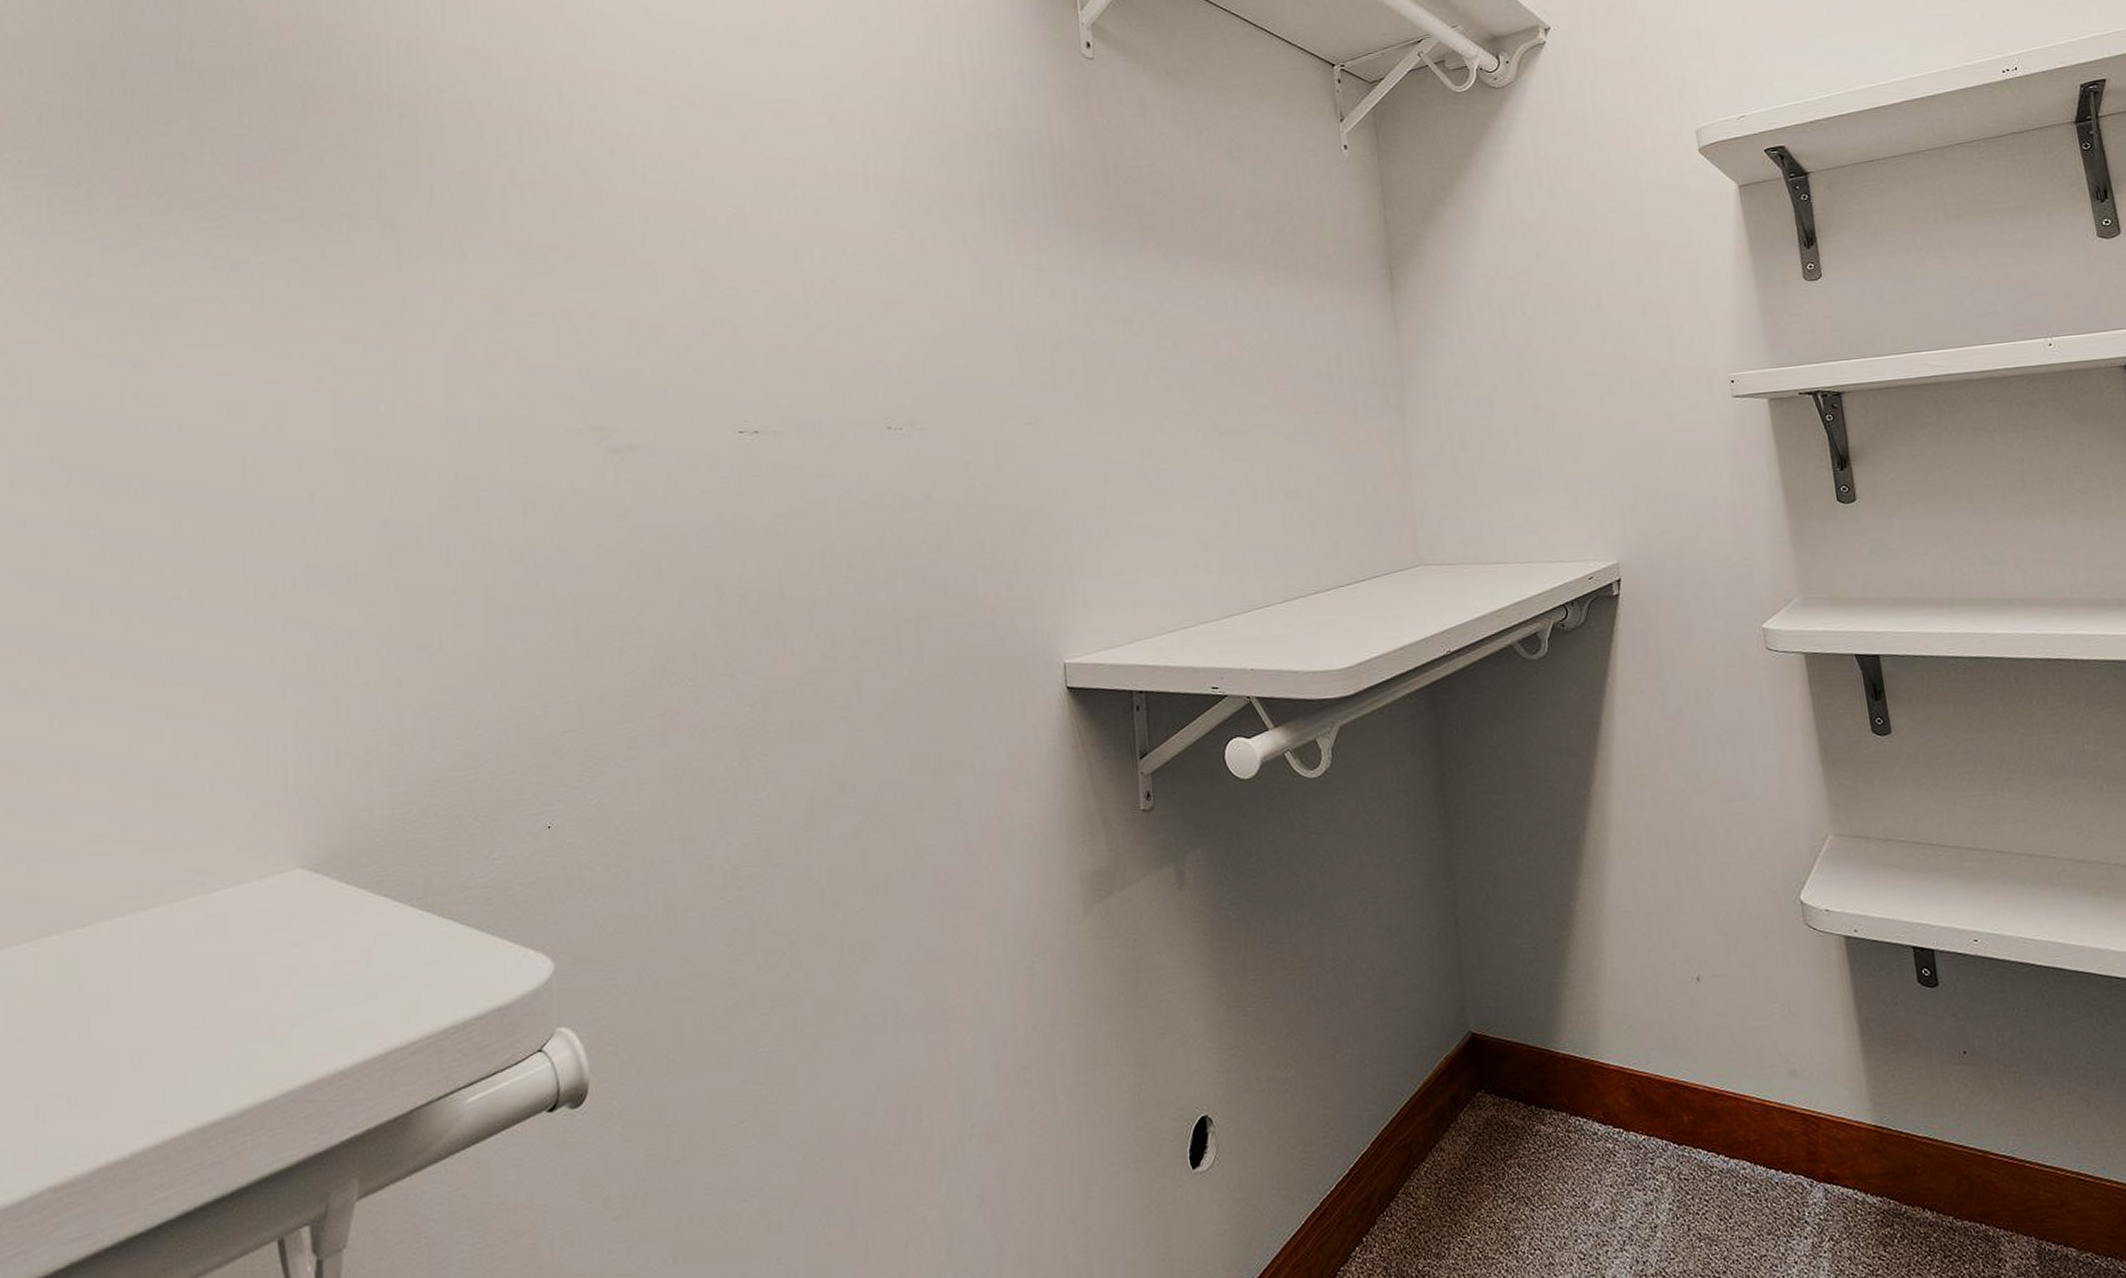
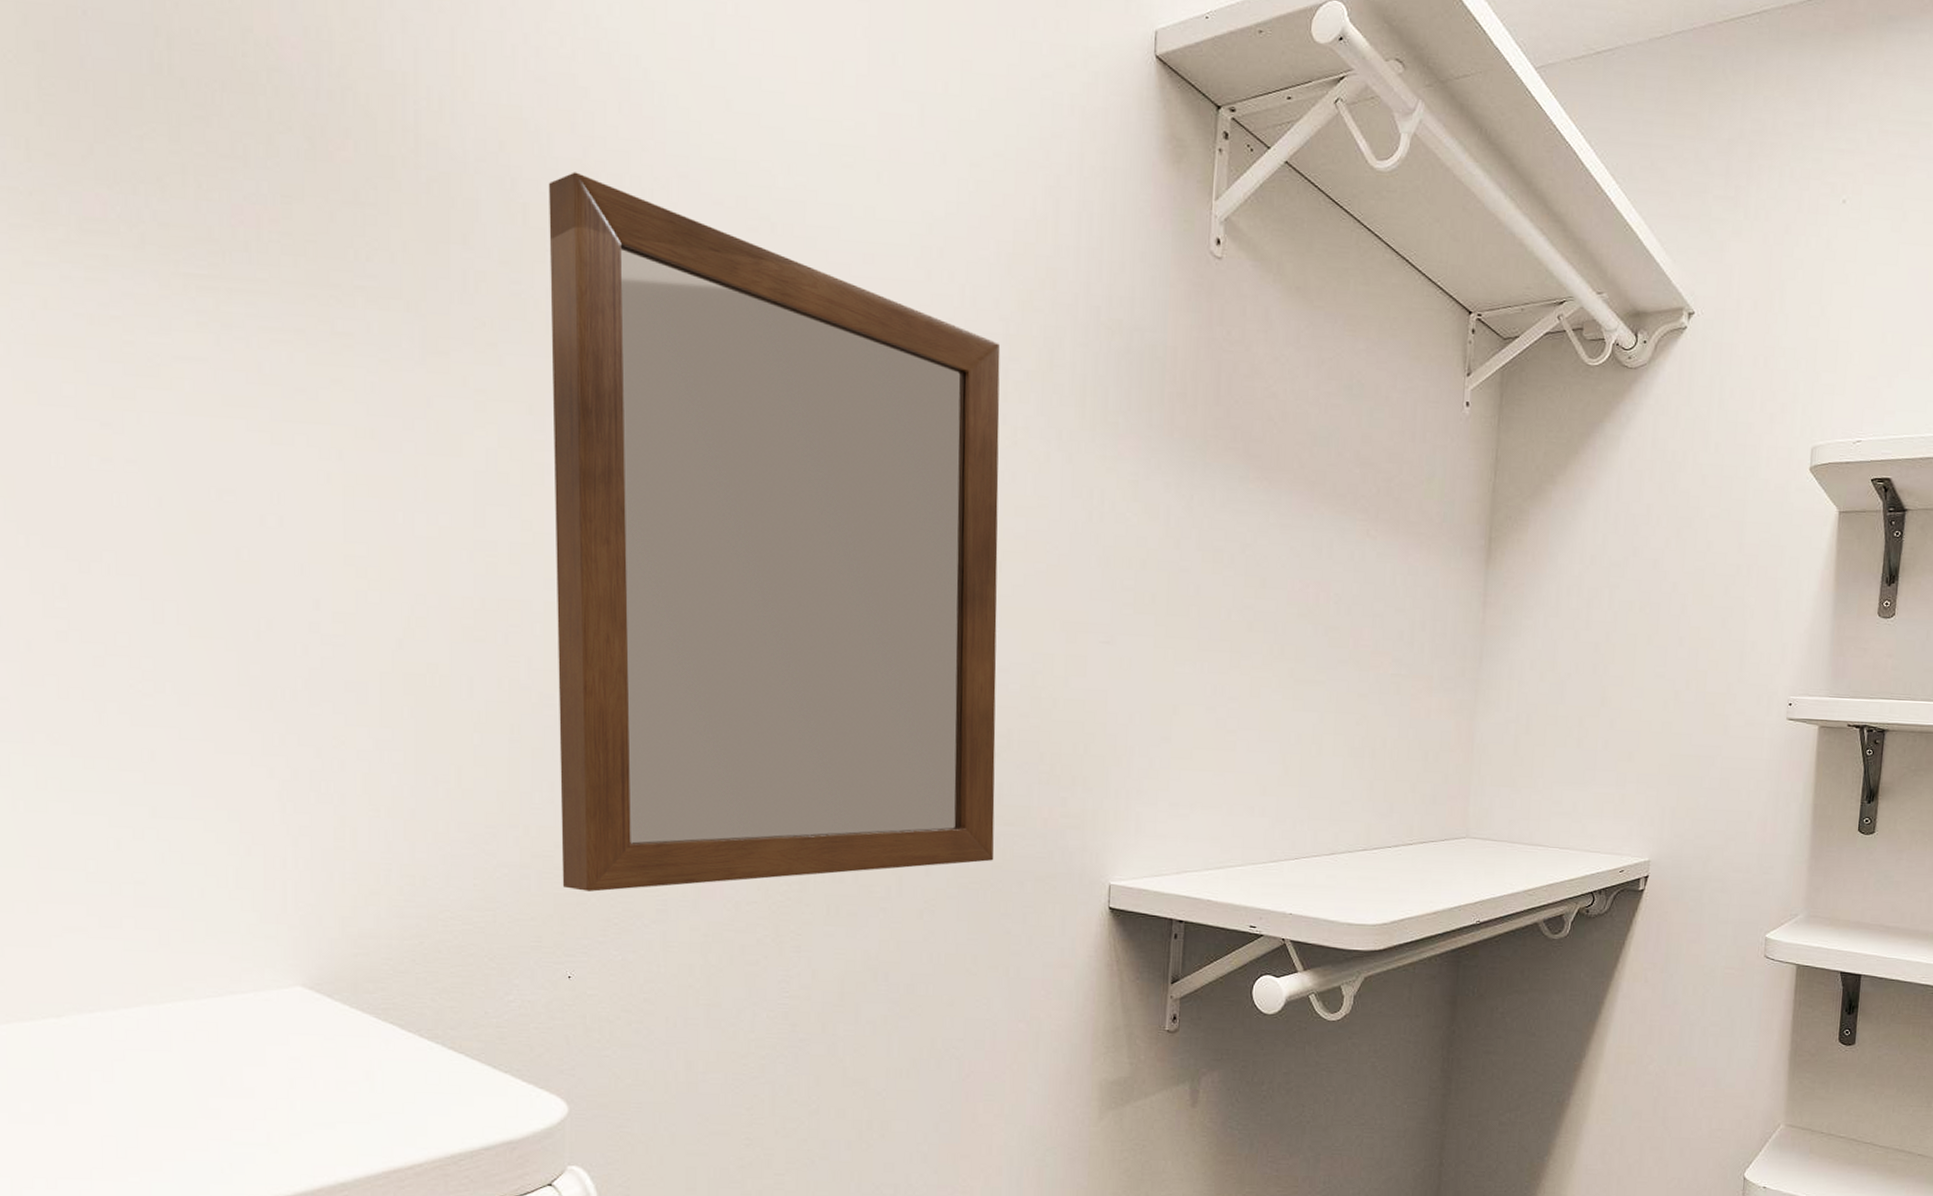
home mirror: none [499,87,948,738] -> present [548,172,1001,892]

